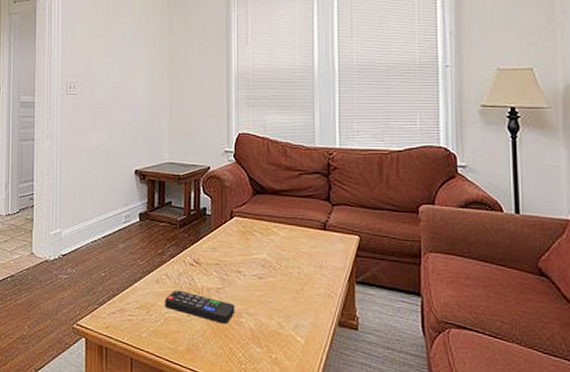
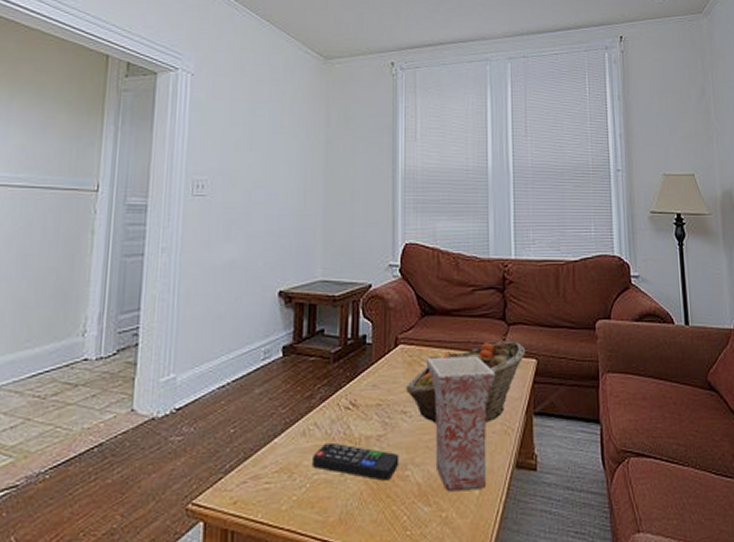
fruit basket: none [241,218,349,286] -> present [406,340,526,423]
vase: none [257,228,321,340] -> present [425,356,496,492]

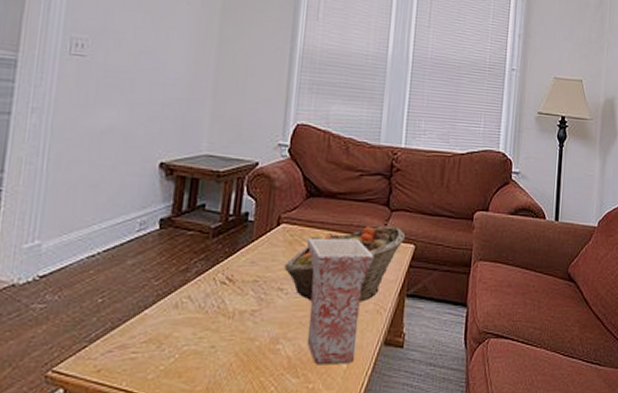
remote control: present [313,442,399,481] -> none [183,315,272,353]

